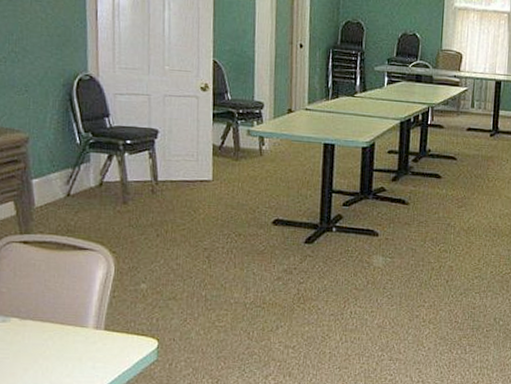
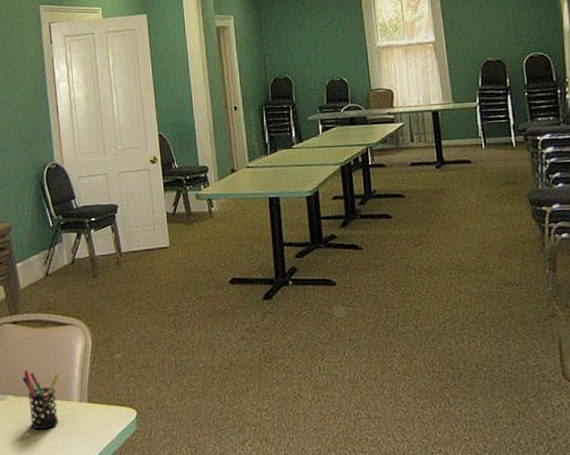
pen holder: none [30,293,75,354] -> present [22,370,60,429]

